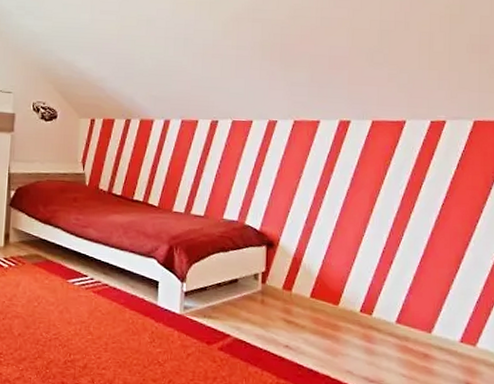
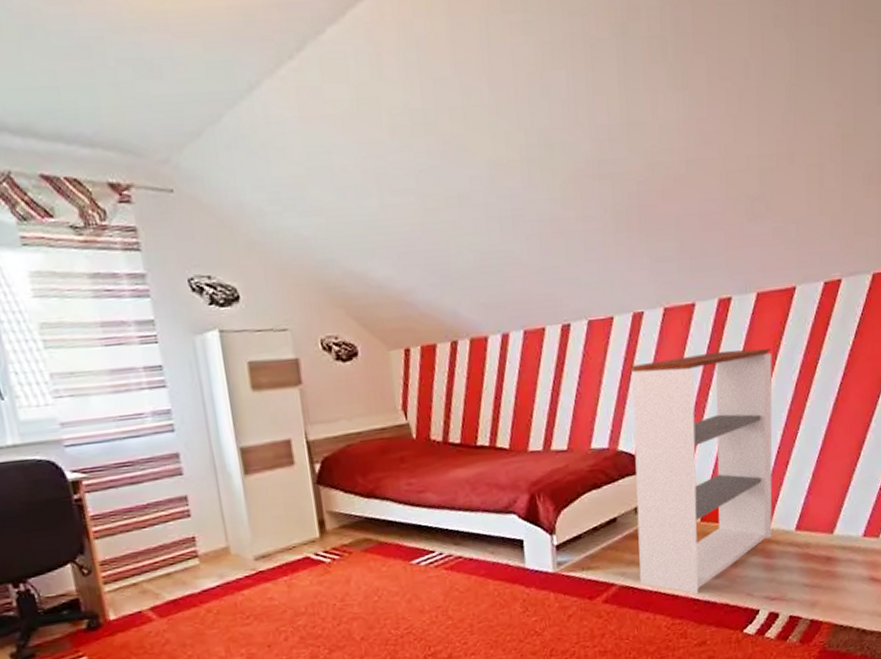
bookshelf: none [252,159,383,361] -> present [631,347,773,594]

